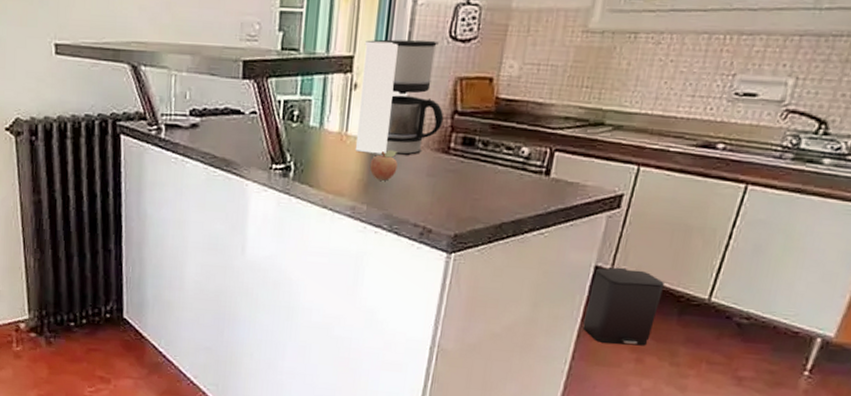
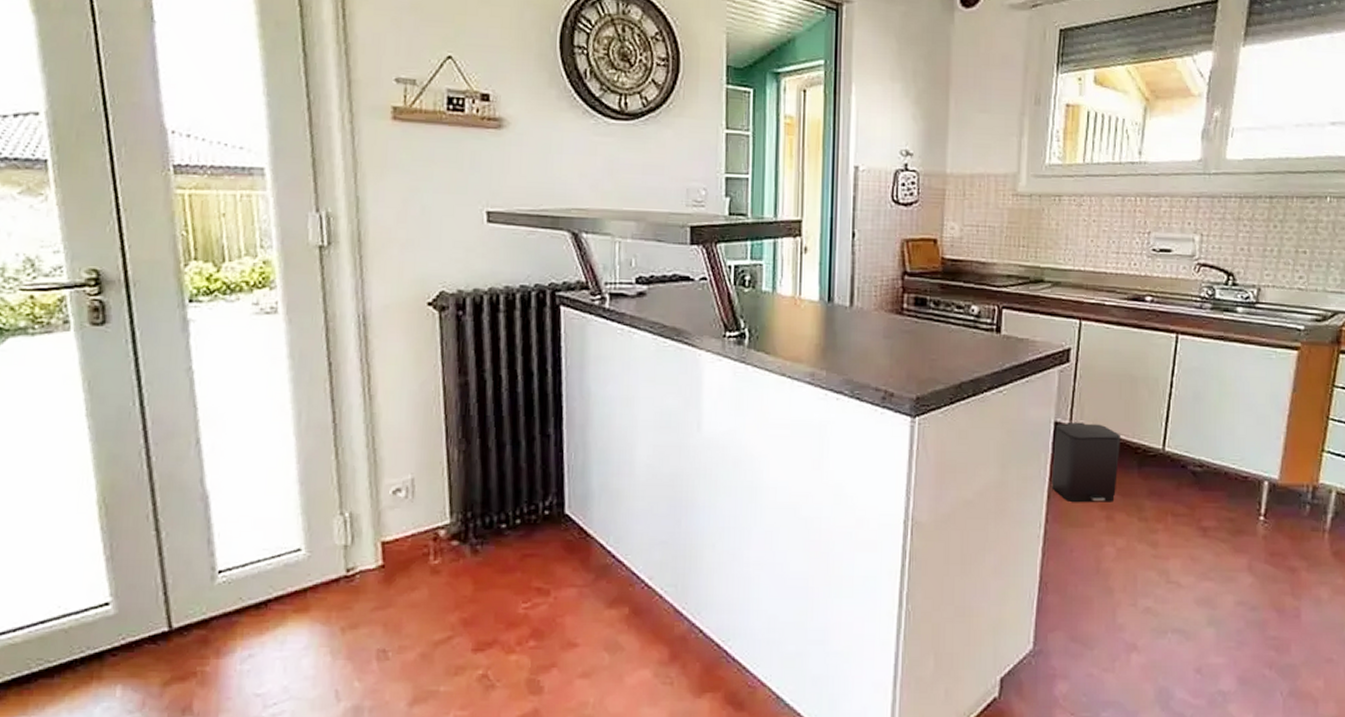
coffee maker: present [356,39,444,156] -> none [810,203,894,319]
fruit: present [369,149,398,181] -> none [826,312,854,344]

